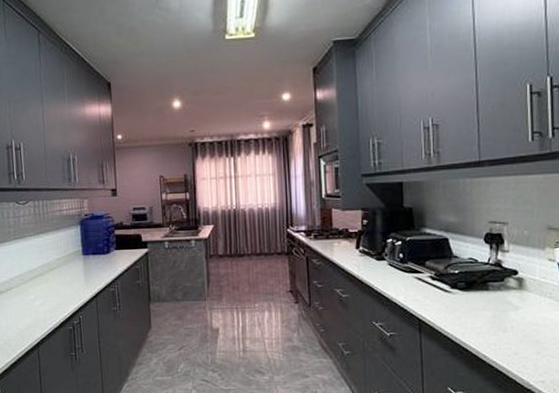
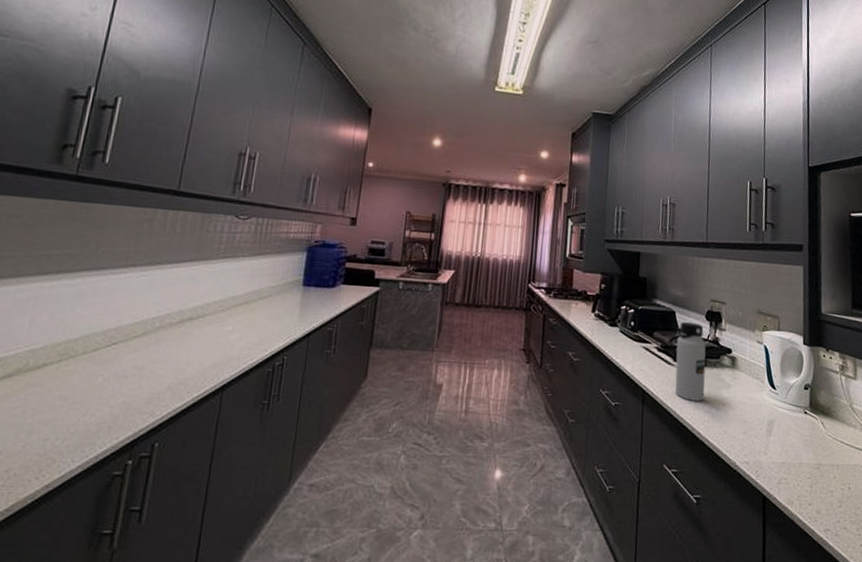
water bottle: none [453,247,489,326] -> present [674,321,706,401]

